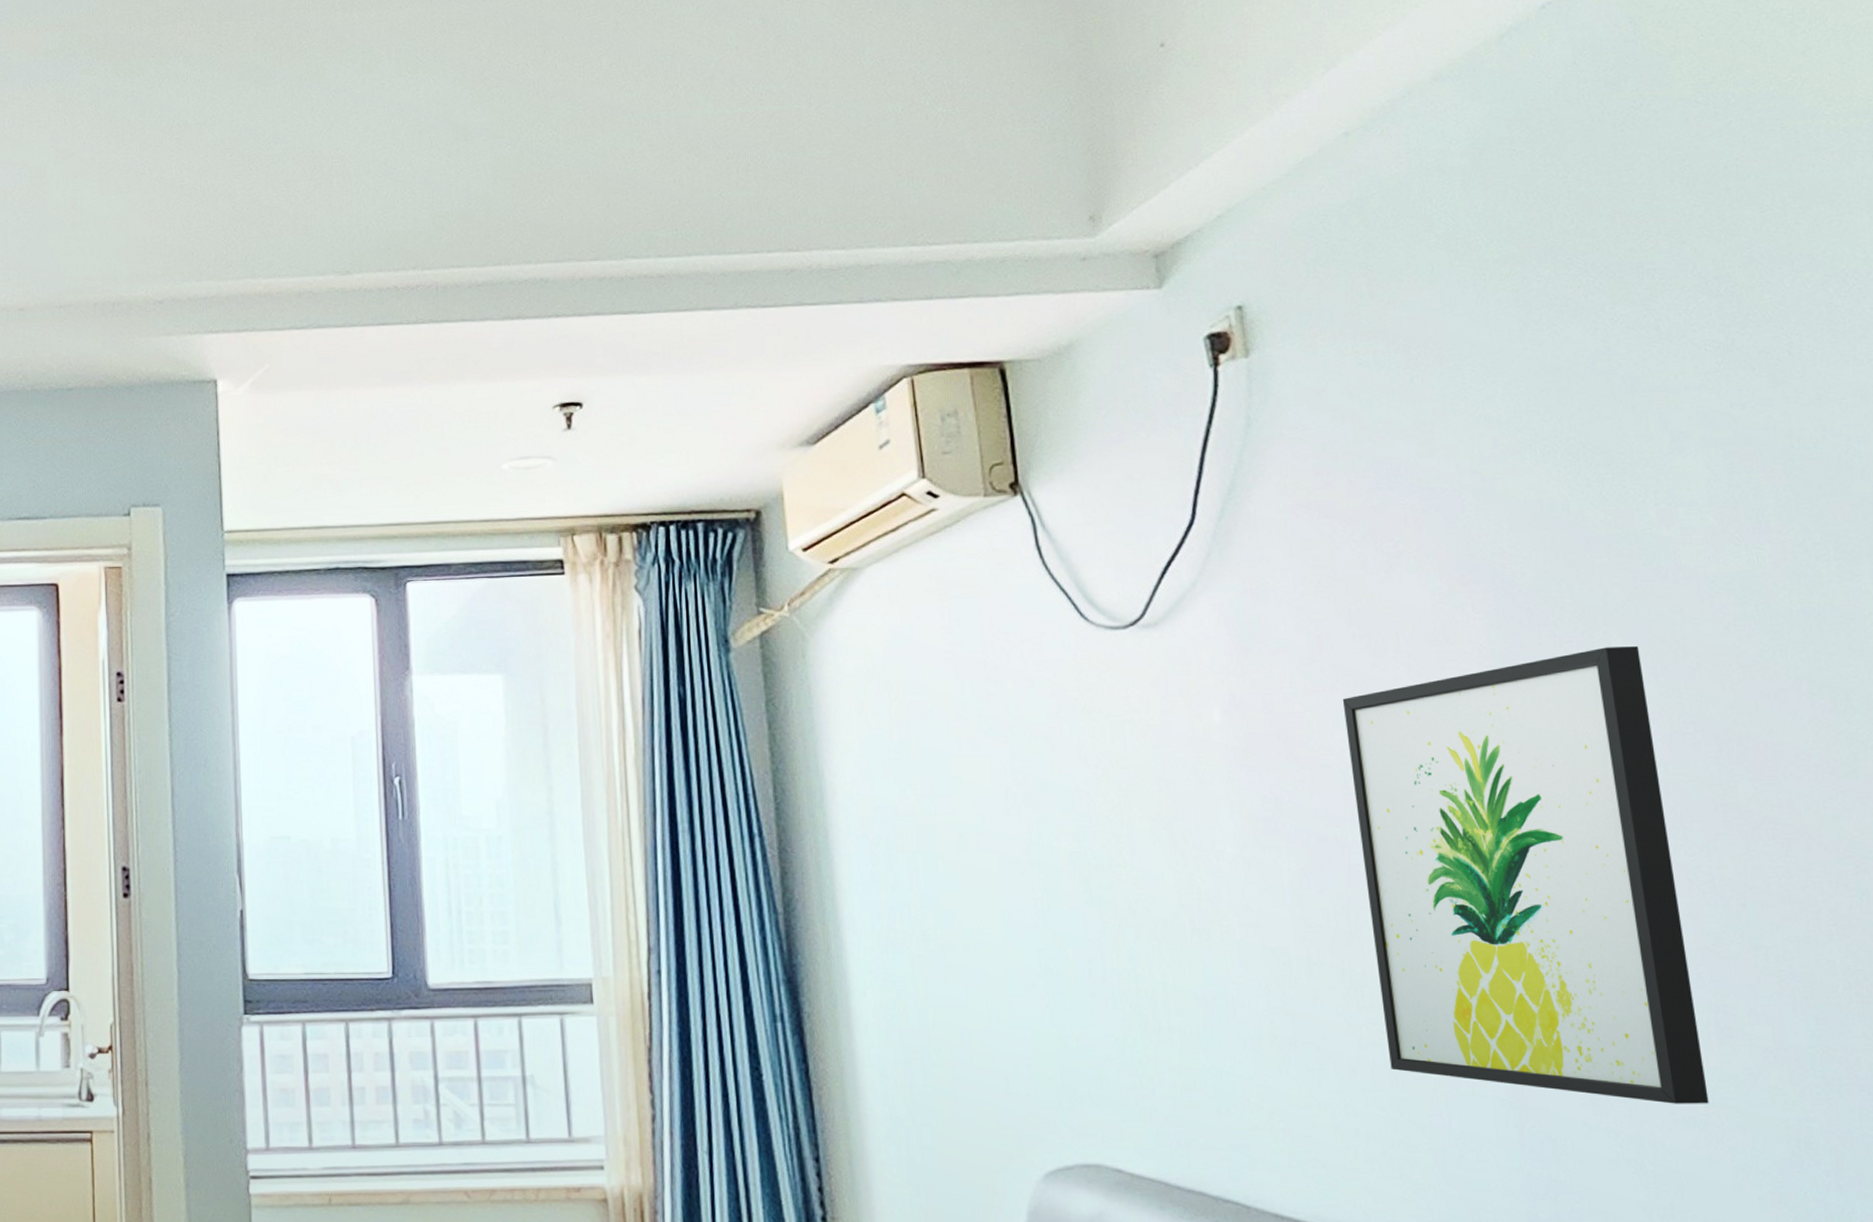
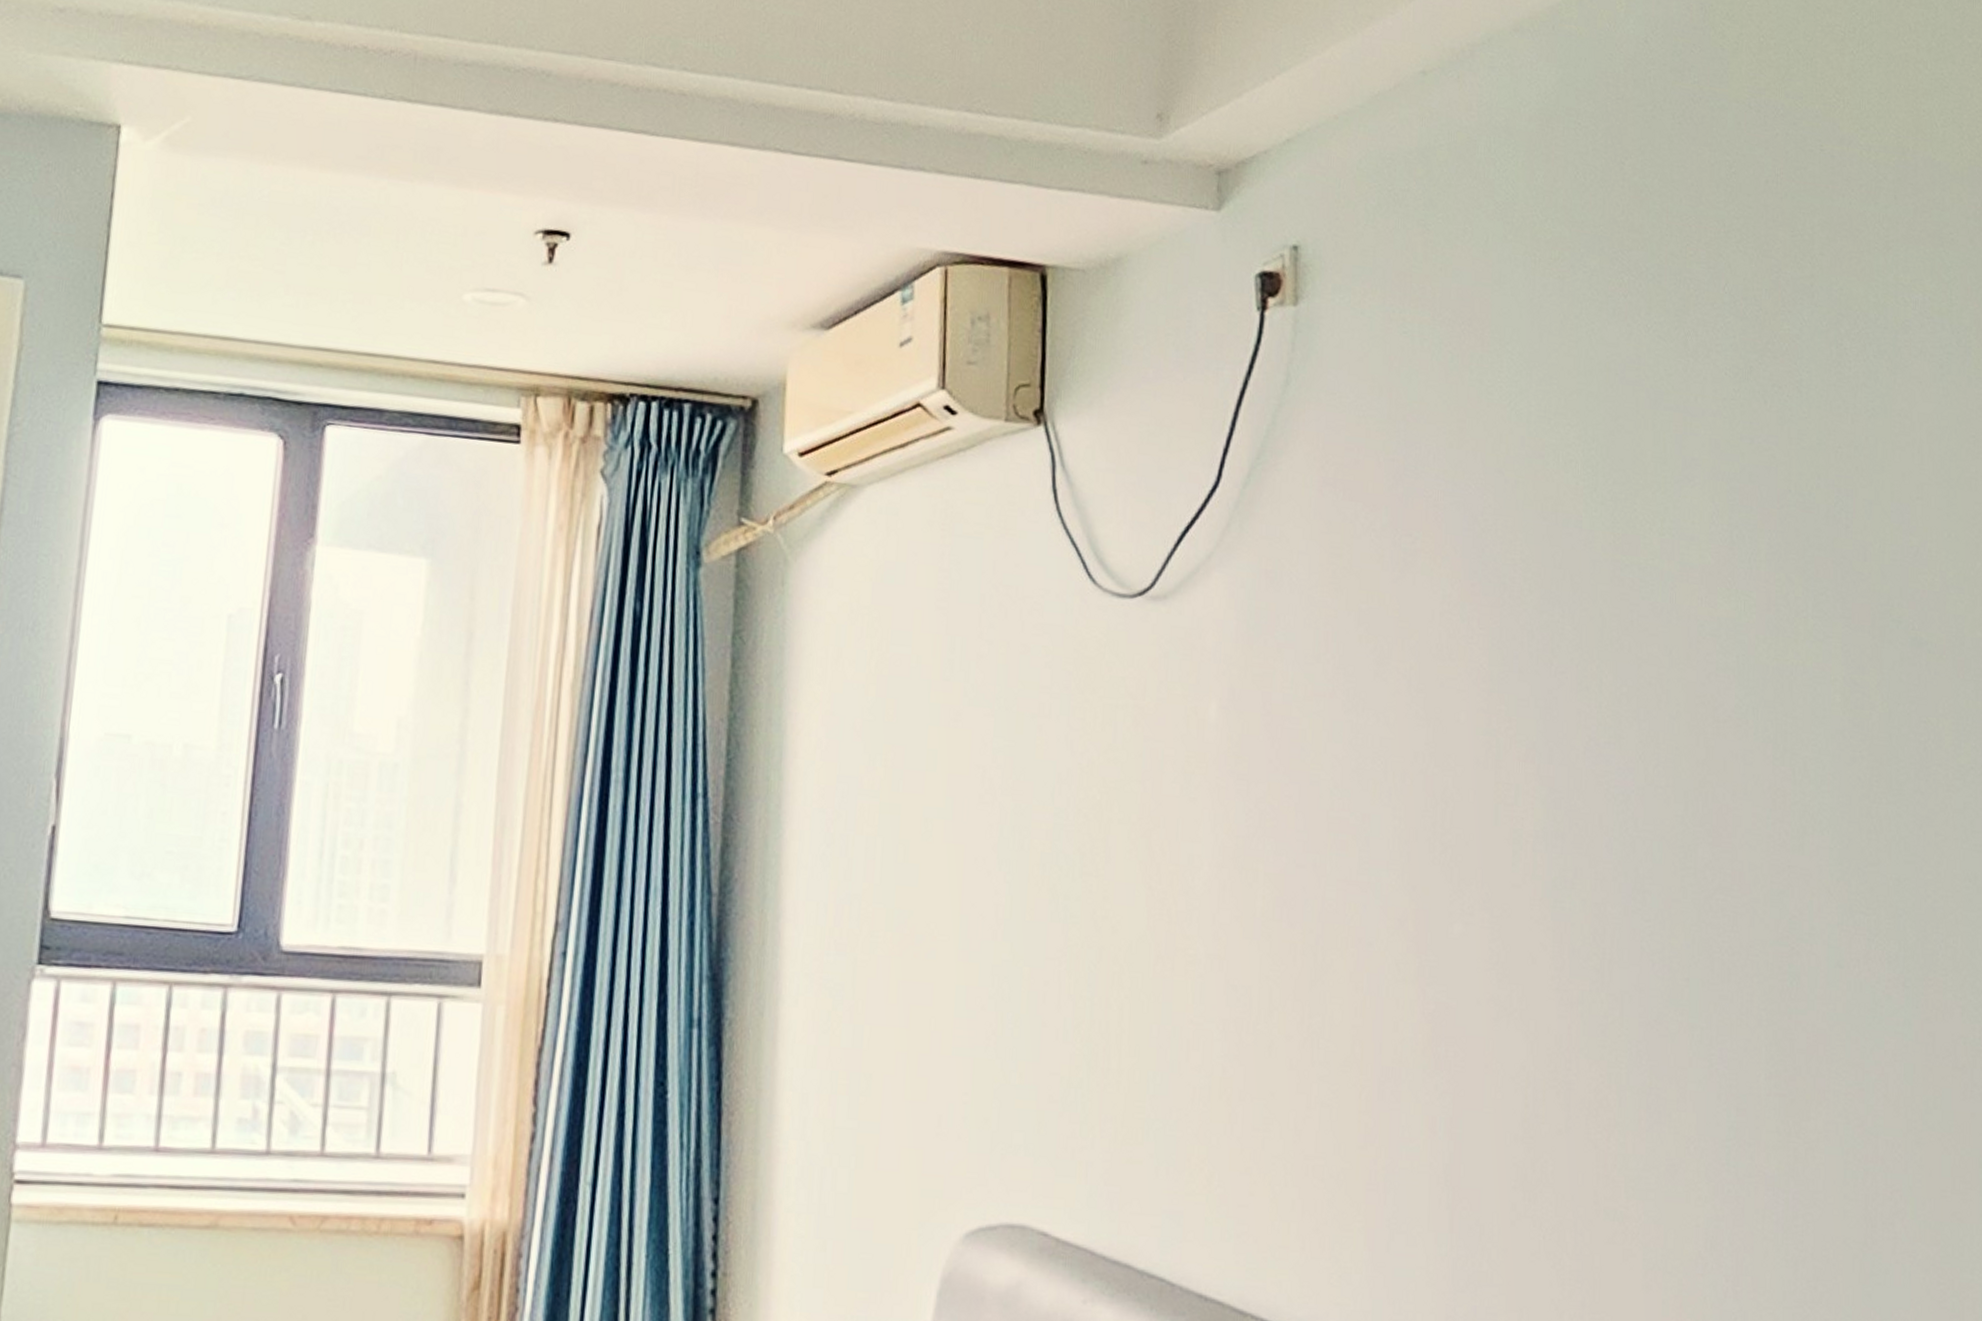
wall art: present [1342,646,1709,1104] -> none [1335,683,1631,1195]

